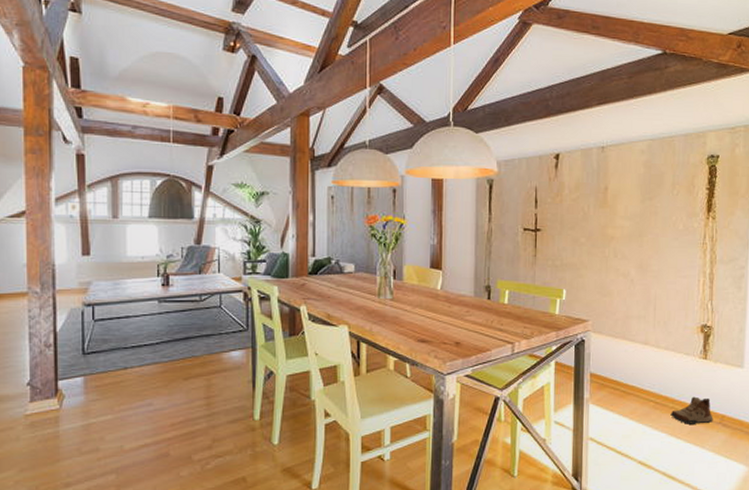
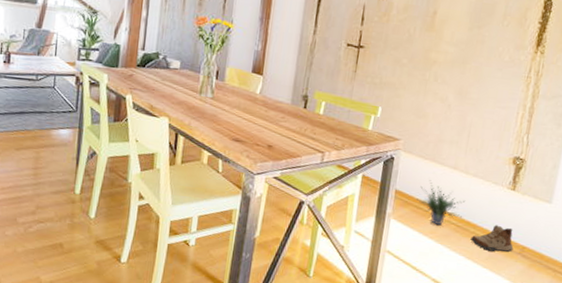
potted plant: none [612,359,661,405] -> present [417,180,466,226]

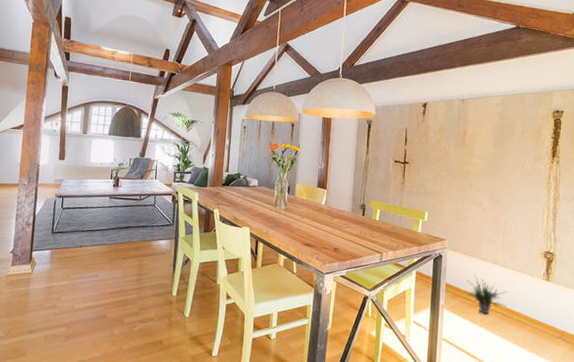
shoe: present [470,225,514,252] -> none [515,312,554,337]

